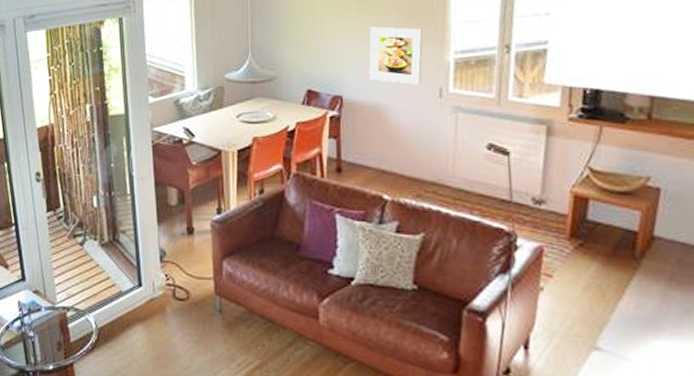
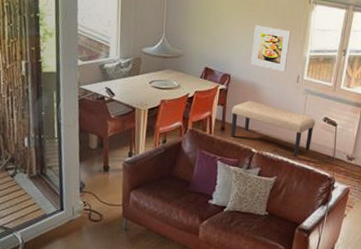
bench: none [349,129,475,204] -> present [230,101,316,157]

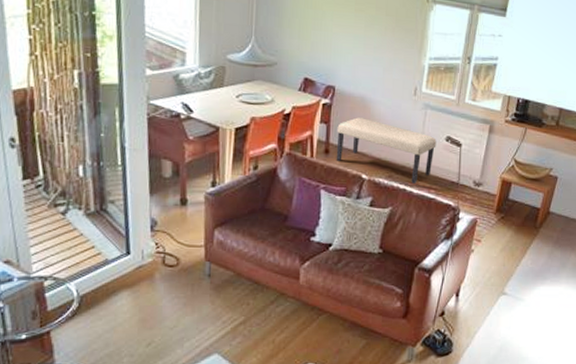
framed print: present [251,25,291,72] -> none [359,27,406,83]

